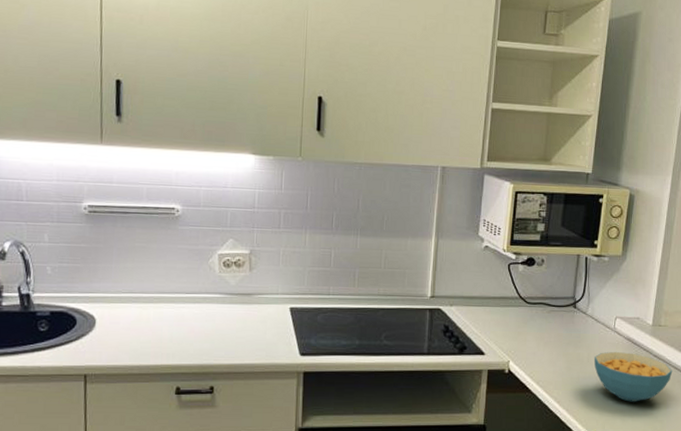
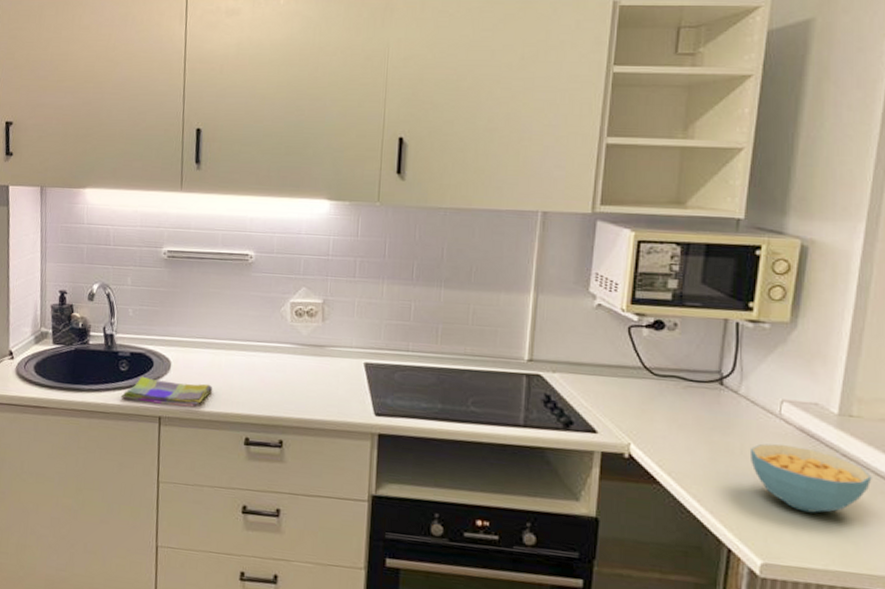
dish towel: none [41,335,142,362] -> present [121,376,213,408]

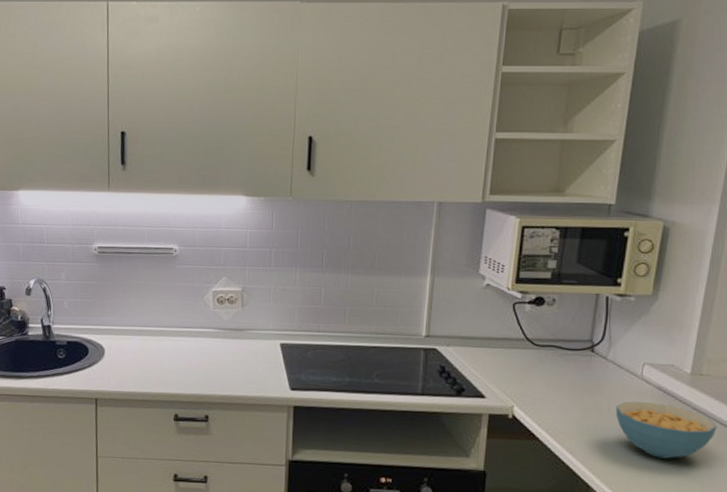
dish towel: present [121,376,213,408] -> none [60,362,144,389]

